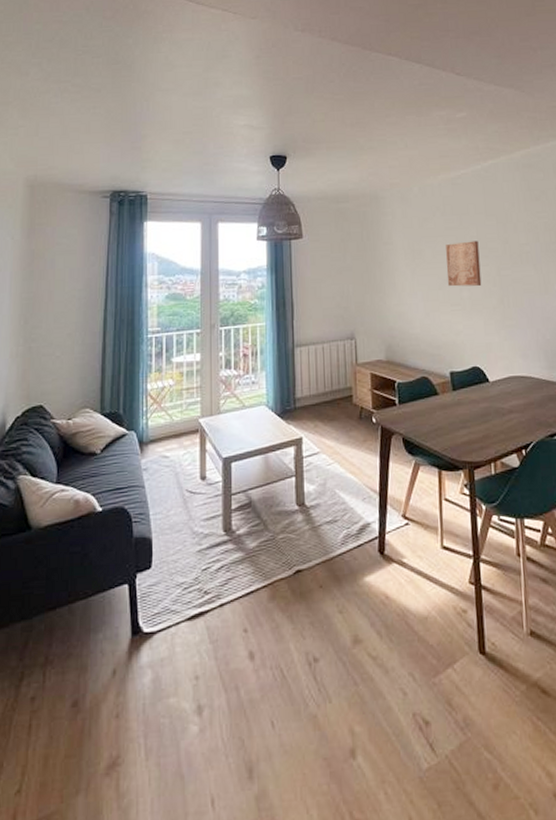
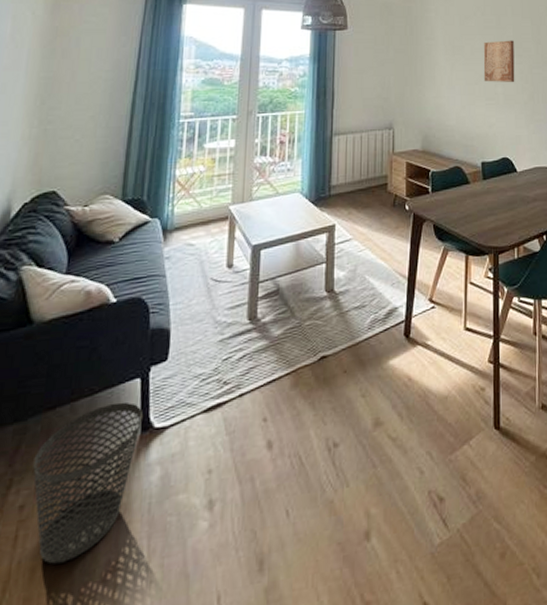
wastebasket: none [40,606,133,754] -> present [33,402,144,565]

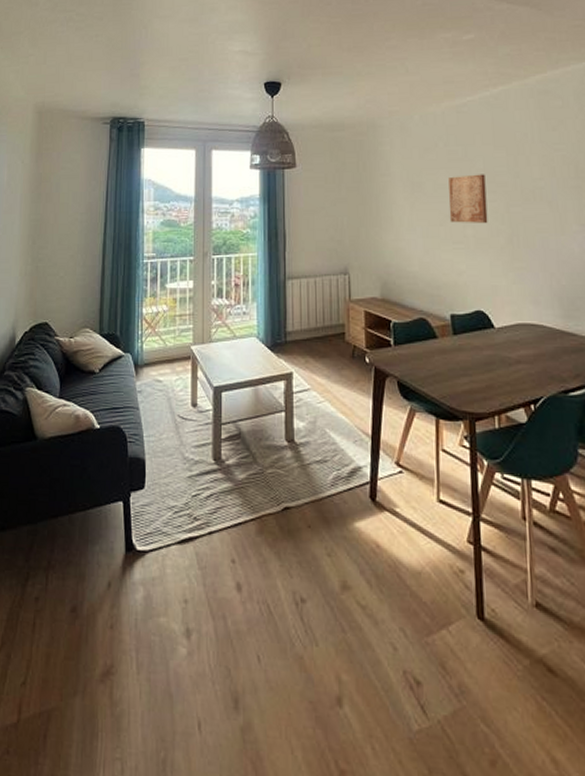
wastebasket: present [33,402,144,565] -> none [43,520,127,656]

